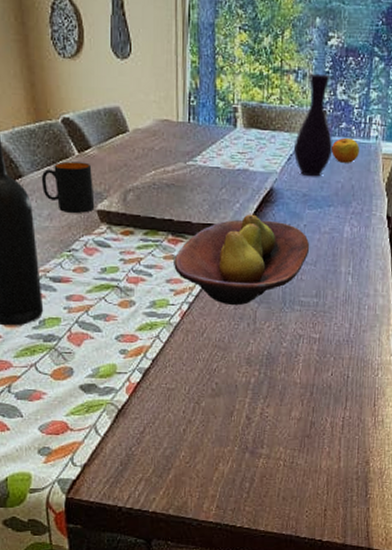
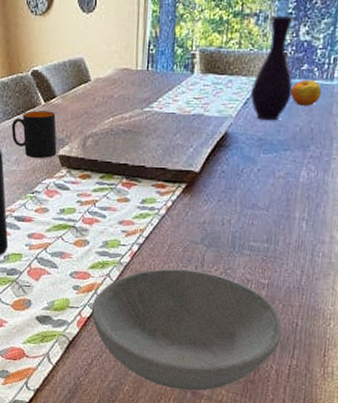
bowl: none [142,327,335,451] -> present [92,268,283,391]
fruit bowl: present [174,214,310,306] -> none [126,158,263,248]

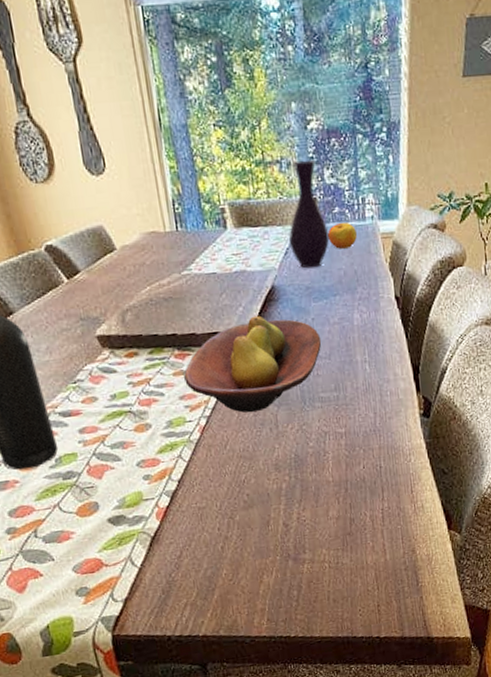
mug: present [11,110,57,159] -> none [33,288,94,344]
bowl: present [92,268,283,391] -> none [169,432,369,561]
fruit bowl: none [126,158,263,248] -> present [184,315,322,413]

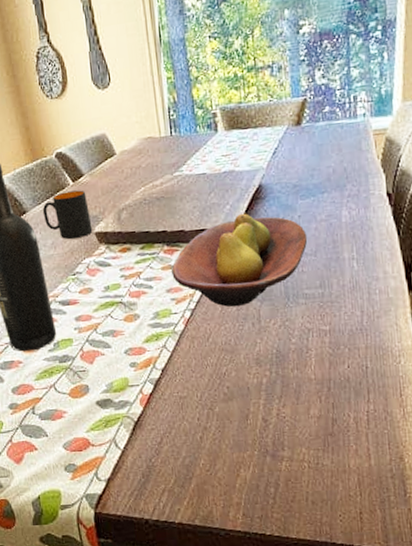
mug: none [33,288,94,344] -> present [42,190,93,240]
vase: present [288,160,330,269] -> none [277,63,319,167]
apple: present [328,222,358,249] -> none [317,120,348,147]

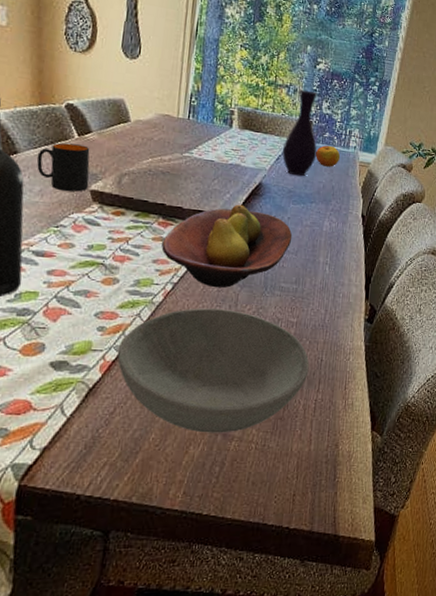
bowl: none [153,327,354,455] -> present [117,308,310,433]
vase: none [277,63,319,167] -> present [282,90,318,177]
apple: none [317,120,348,147] -> present [316,145,341,167]

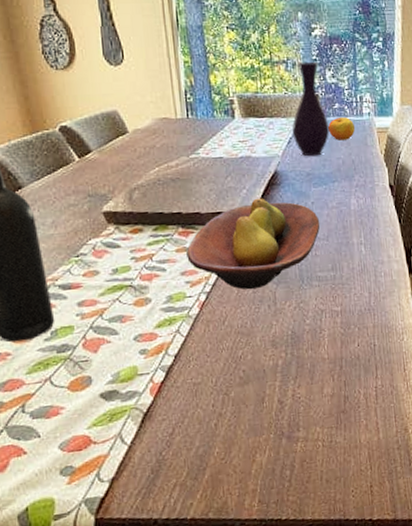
mug: present [36,142,90,192] -> none [42,167,101,219]
bowl: present [117,308,310,433] -> none [165,309,363,439]

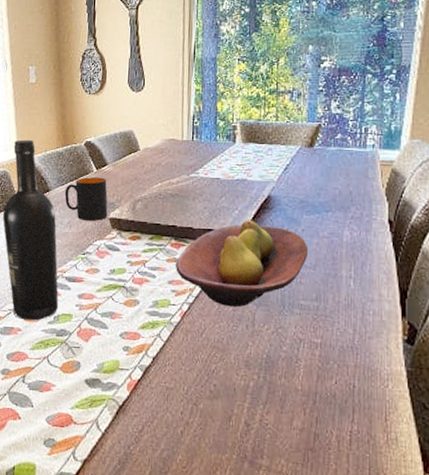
mug: none [42,167,101,219] -> present [64,177,108,222]
vase: present [292,62,330,157] -> none [290,93,329,185]
apple: present [328,116,356,141] -> none [328,147,357,171]

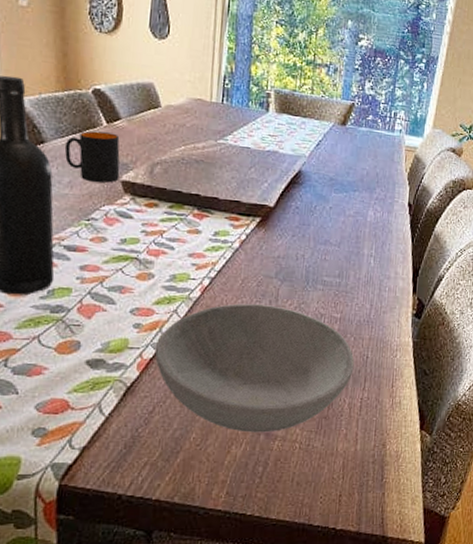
bowl: none [143,328,340,461] -> present [155,303,355,433]
fruit bowl: present [176,220,309,308] -> none [197,193,335,283]

